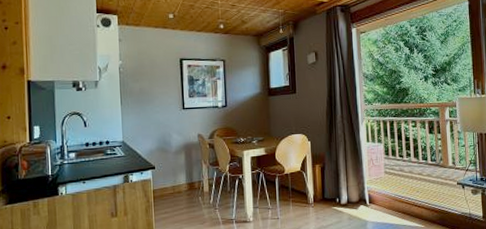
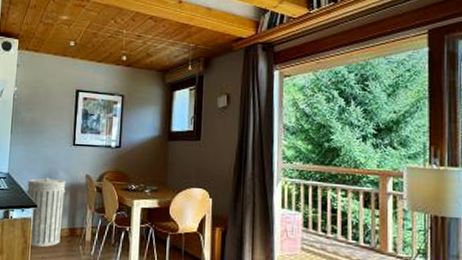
trash can: none [143,140,181,204] -> present [26,176,66,248]

